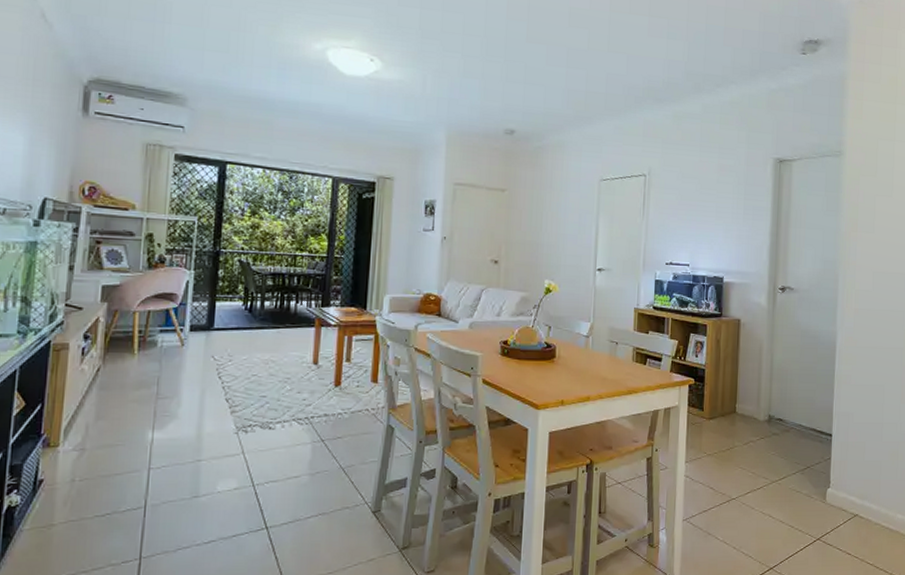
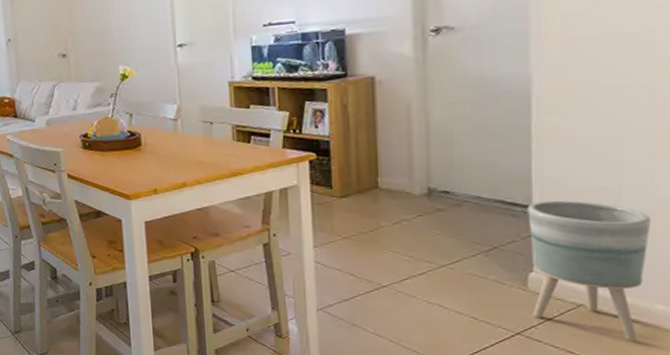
planter: none [828,431,898,543] -> present [527,200,652,341]

